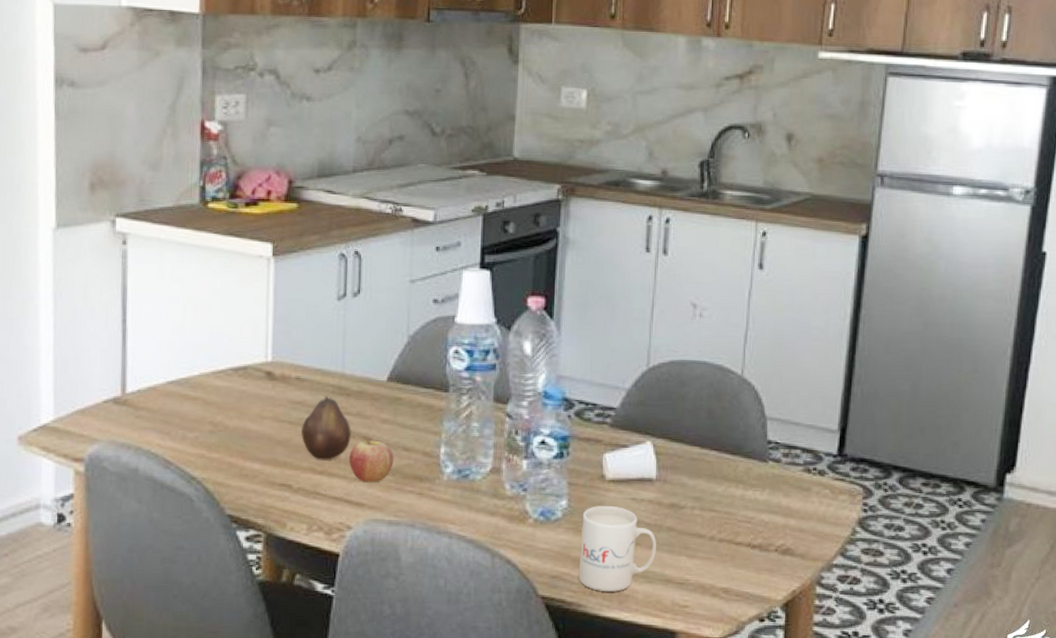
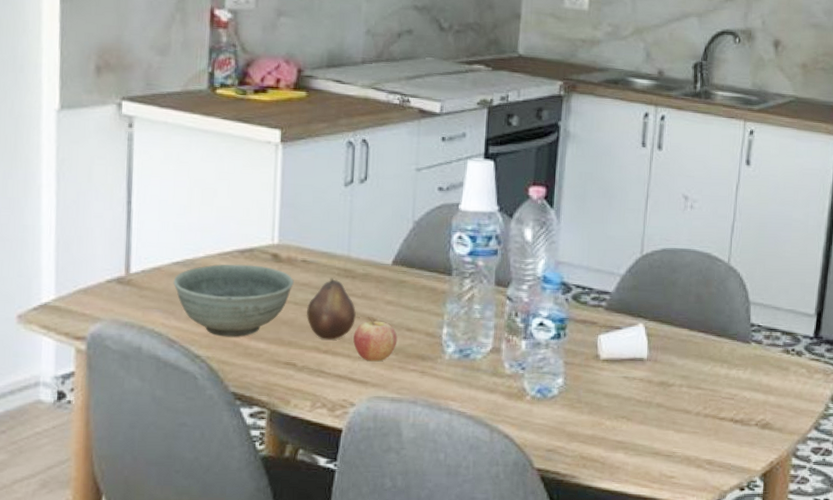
bowl: none [168,382,288,458] -> present [173,264,294,337]
mug: present [578,505,657,592] -> none [572,383,647,464]

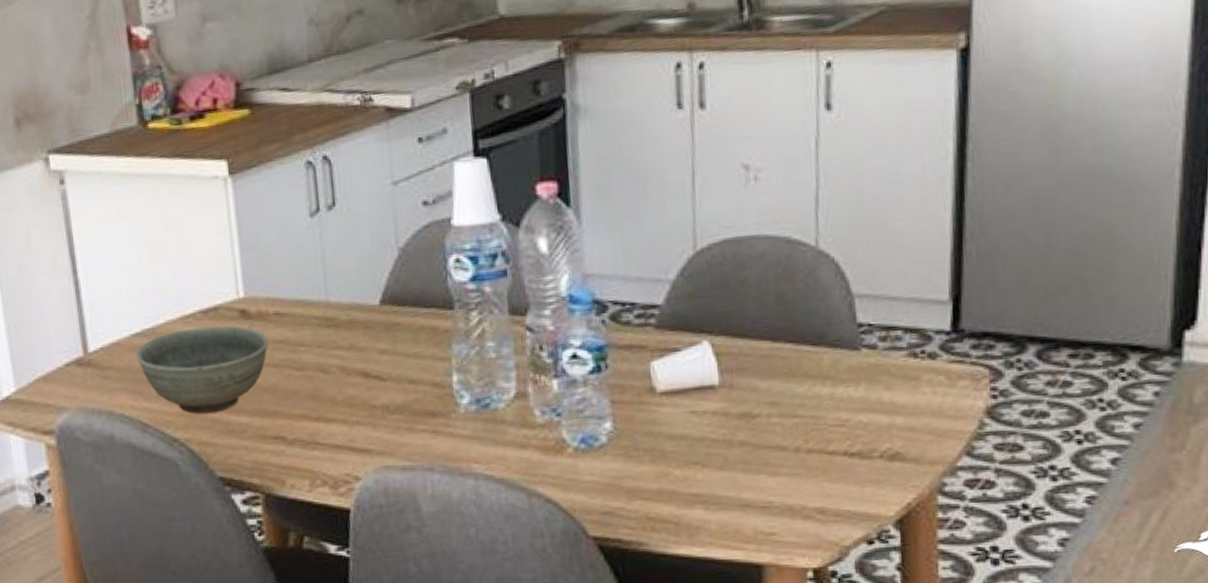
fruit: present [306,278,357,340] -> none [288,330,347,404]
fruit: present [353,316,398,362] -> none [347,371,400,425]

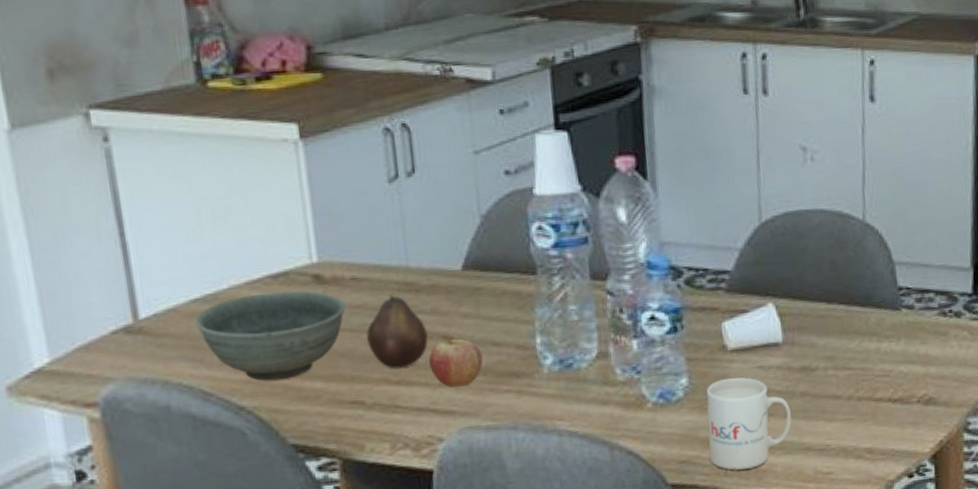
fruit: none [288,330,347,404] -> present [366,294,429,368]
fruit: none [347,371,400,425] -> present [429,334,483,387]
mug: none [632,422,729,525] -> present [706,377,792,471]

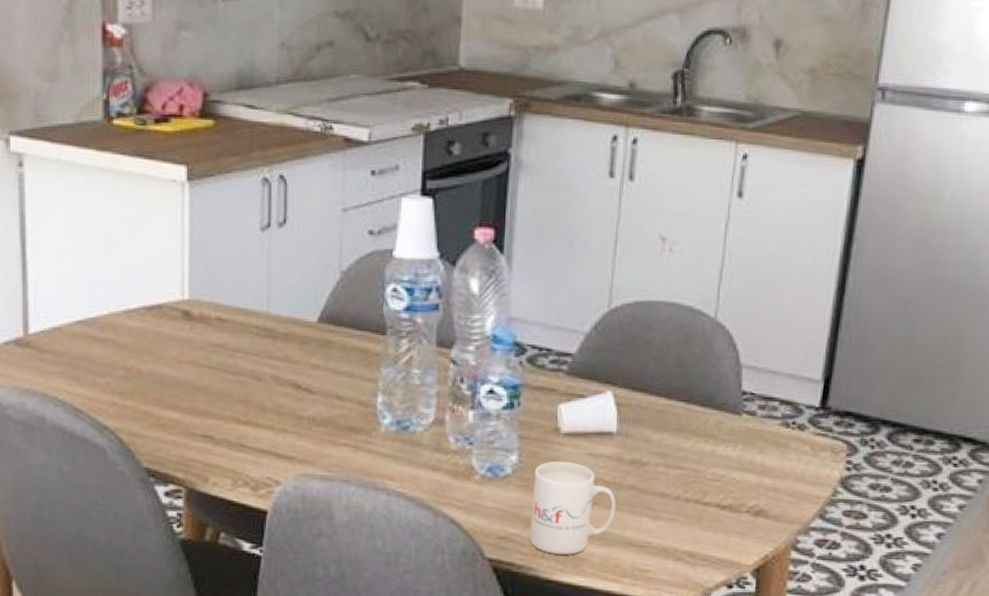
bowl: present [195,291,346,381] -> none [76,323,208,406]
fruit: present [366,294,429,368] -> none [222,338,279,409]
fruit: present [429,334,483,387] -> none [276,382,326,435]

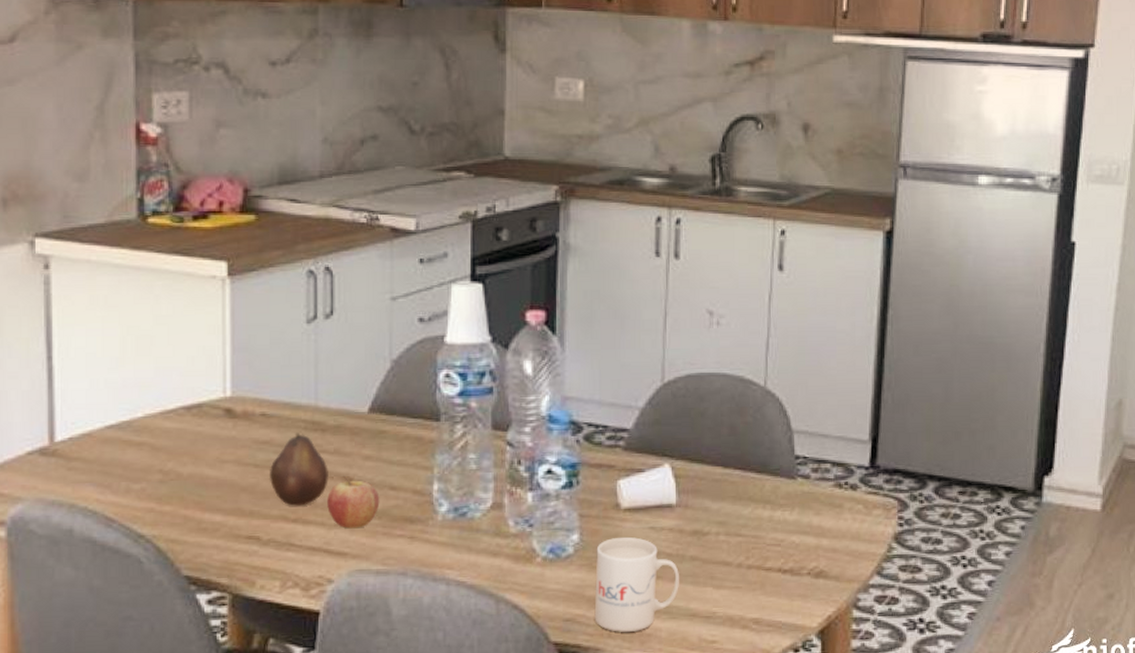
fruit: none [222,338,279,409] -> present [269,432,330,506]
fruit: none [276,382,326,435] -> present [327,475,380,529]

